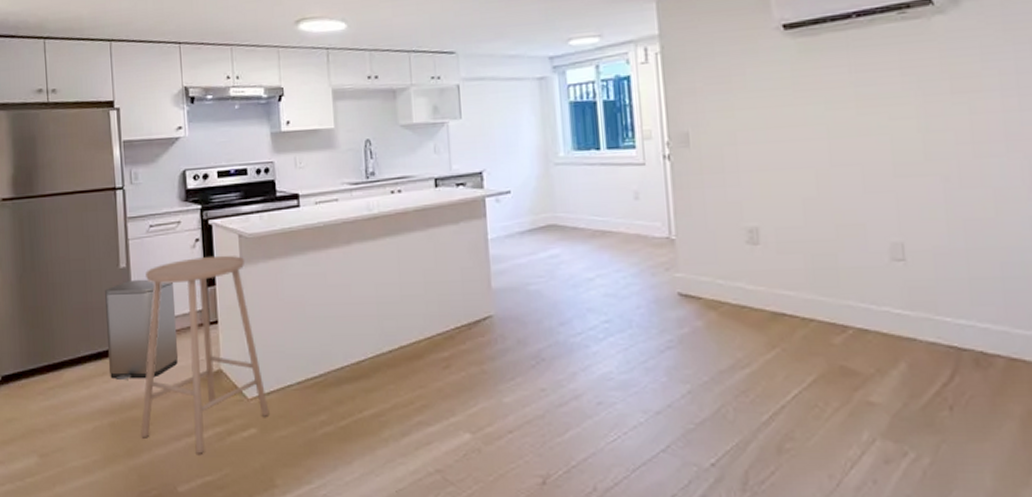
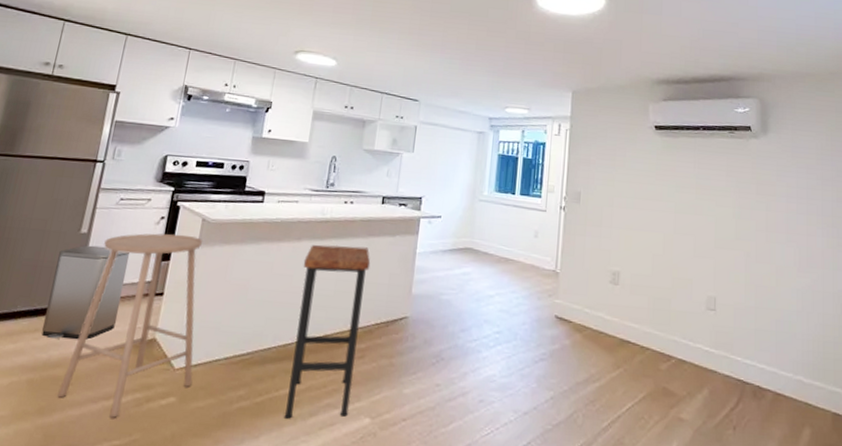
bar stool: none [358,241,445,441] -> present [284,244,371,419]

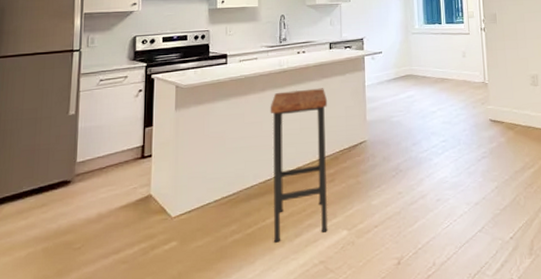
pedal bin: present [41,245,130,340] -> none [49,123,117,211]
stool: present [57,233,203,418] -> none [72,102,189,268]

